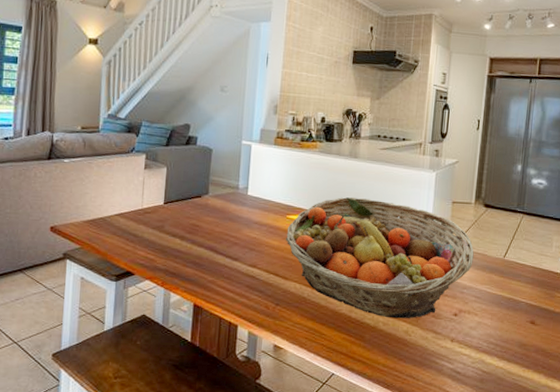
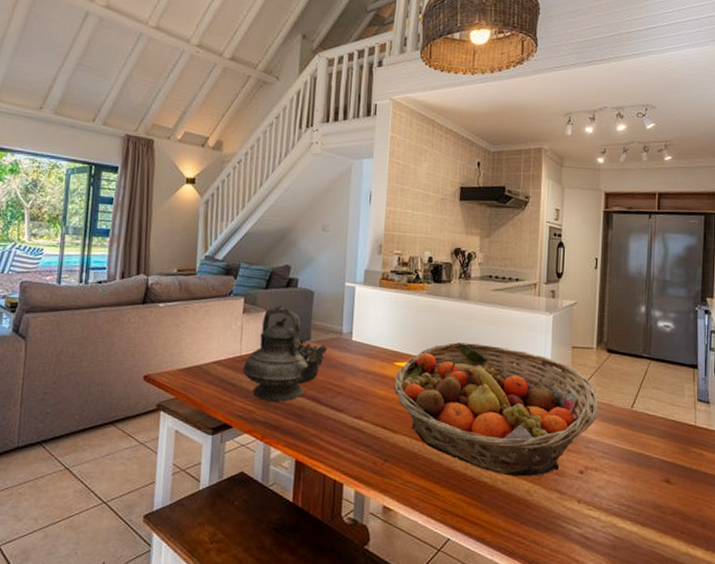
teapot: none [144,162,225,252] -> present [242,306,328,403]

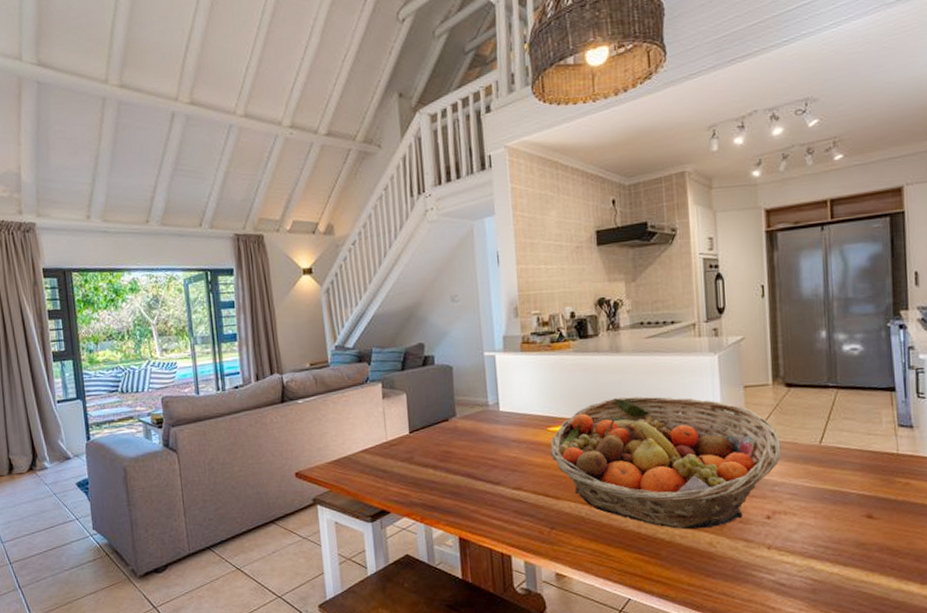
teapot: present [242,306,328,403] -> none [391,386,476,484]

